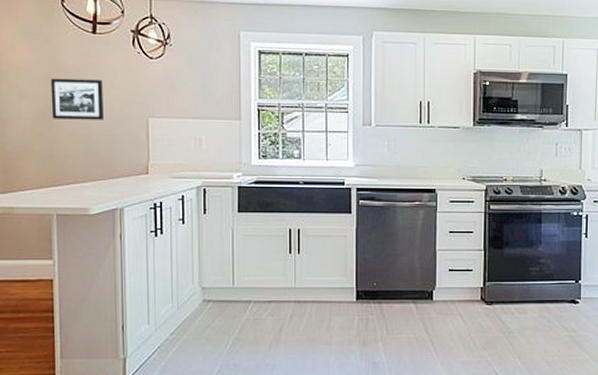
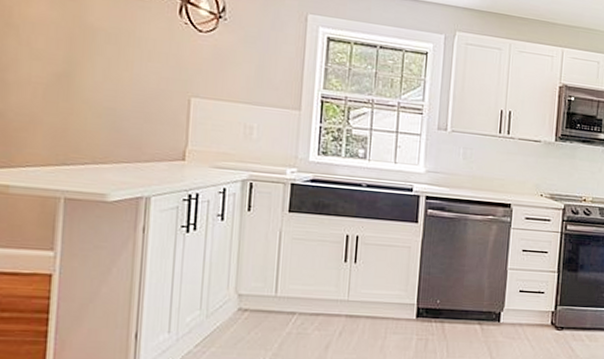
picture frame: present [50,78,104,120] -> none [70,40,138,95]

